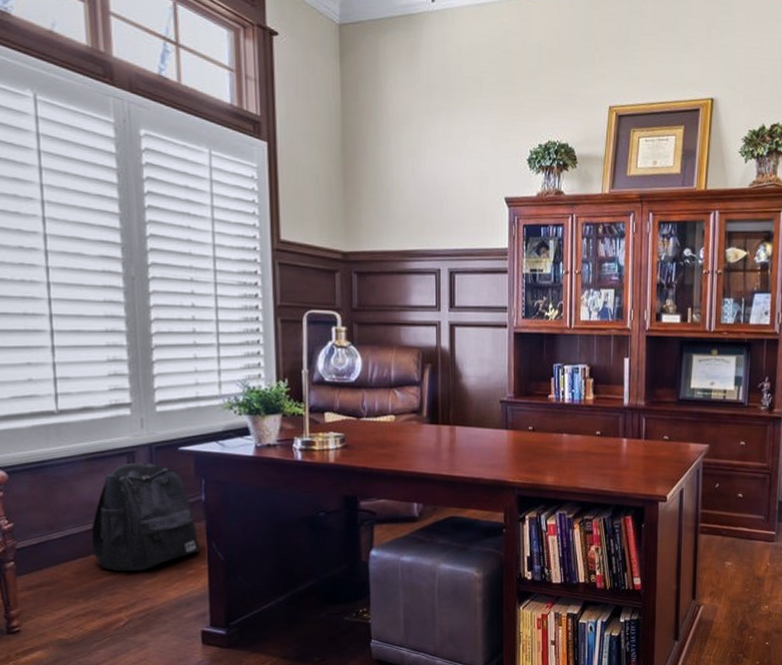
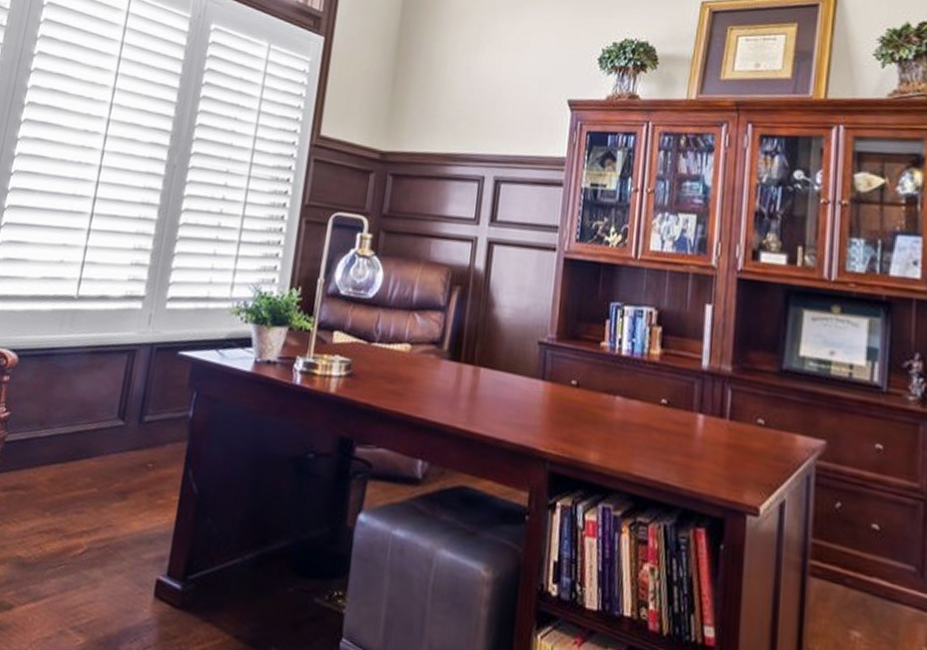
backpack: present [91,463,200,572] -> none [72,362,177,491]

